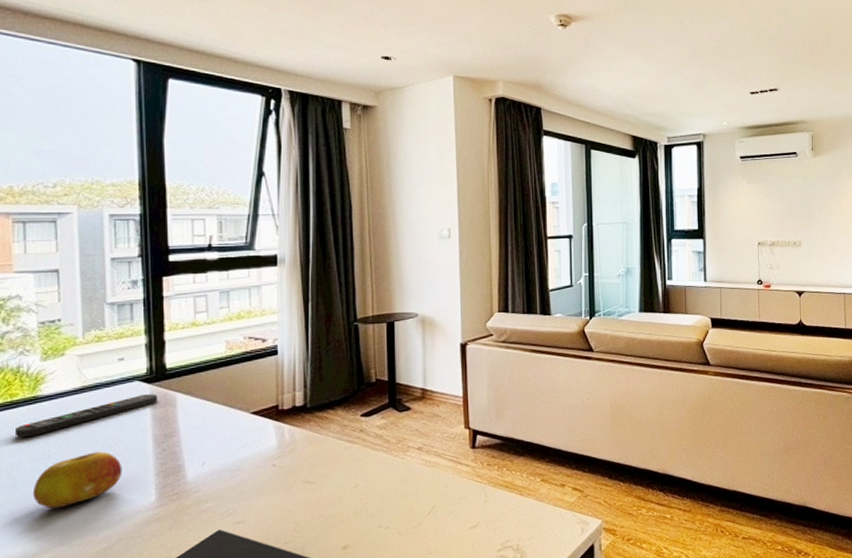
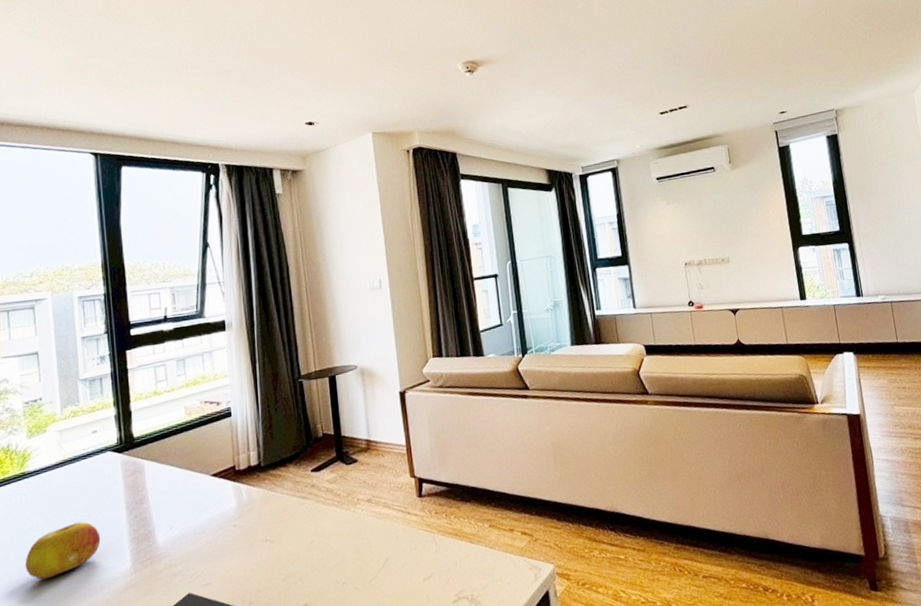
remote control: present [14,394,158,437] -> none [7,463,128,512]

